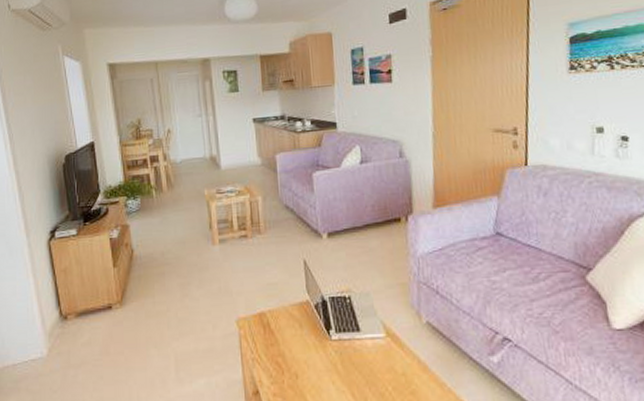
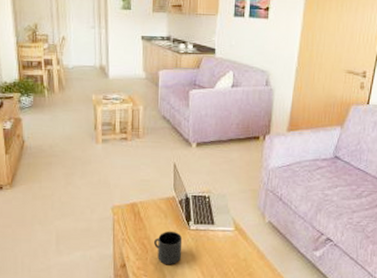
mug: none [289,343,325,387] -> present [153,231,183,264]

